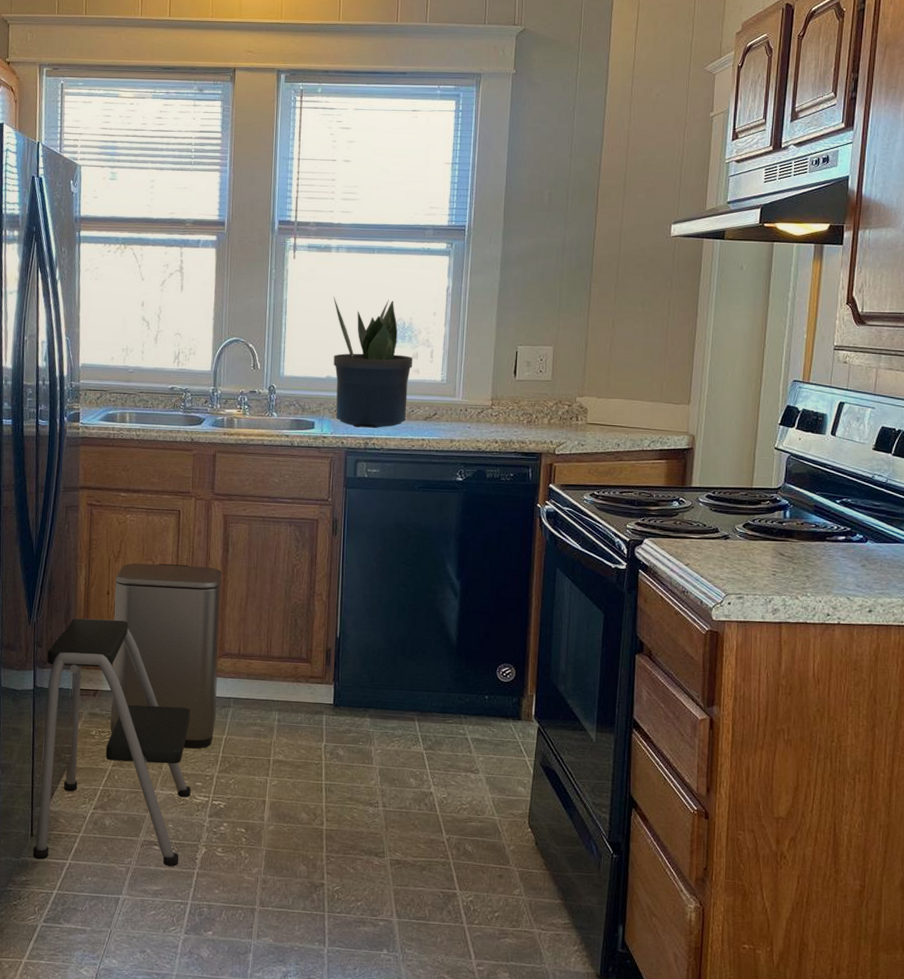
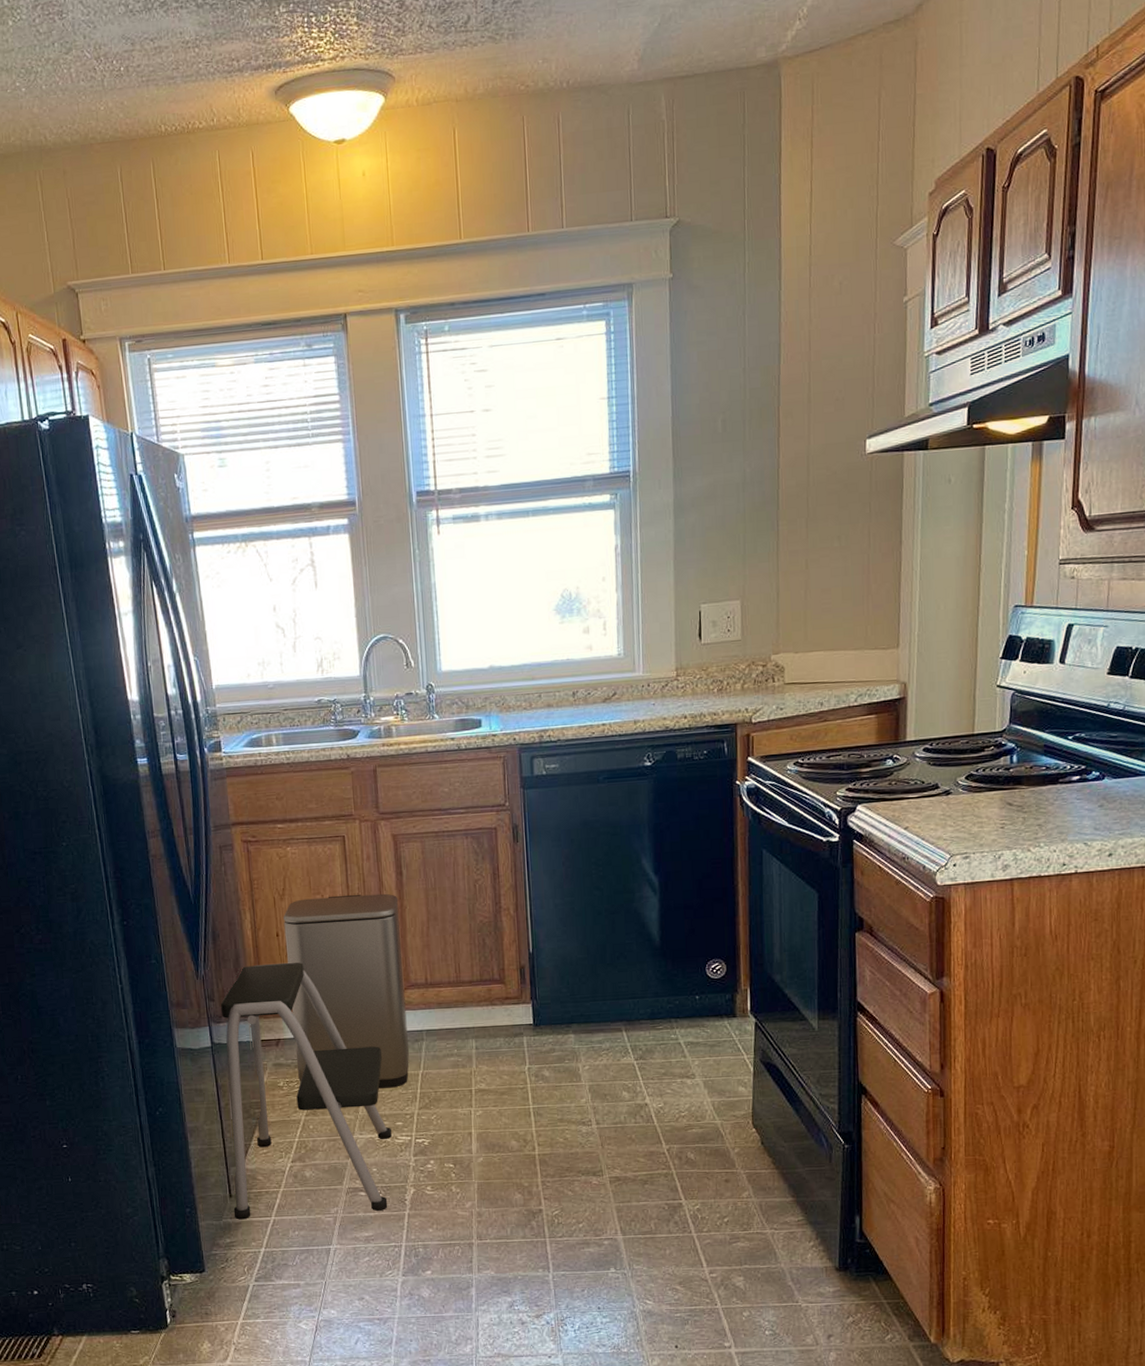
planter: present [333,296,413,428] -> none [487,568,585,719]

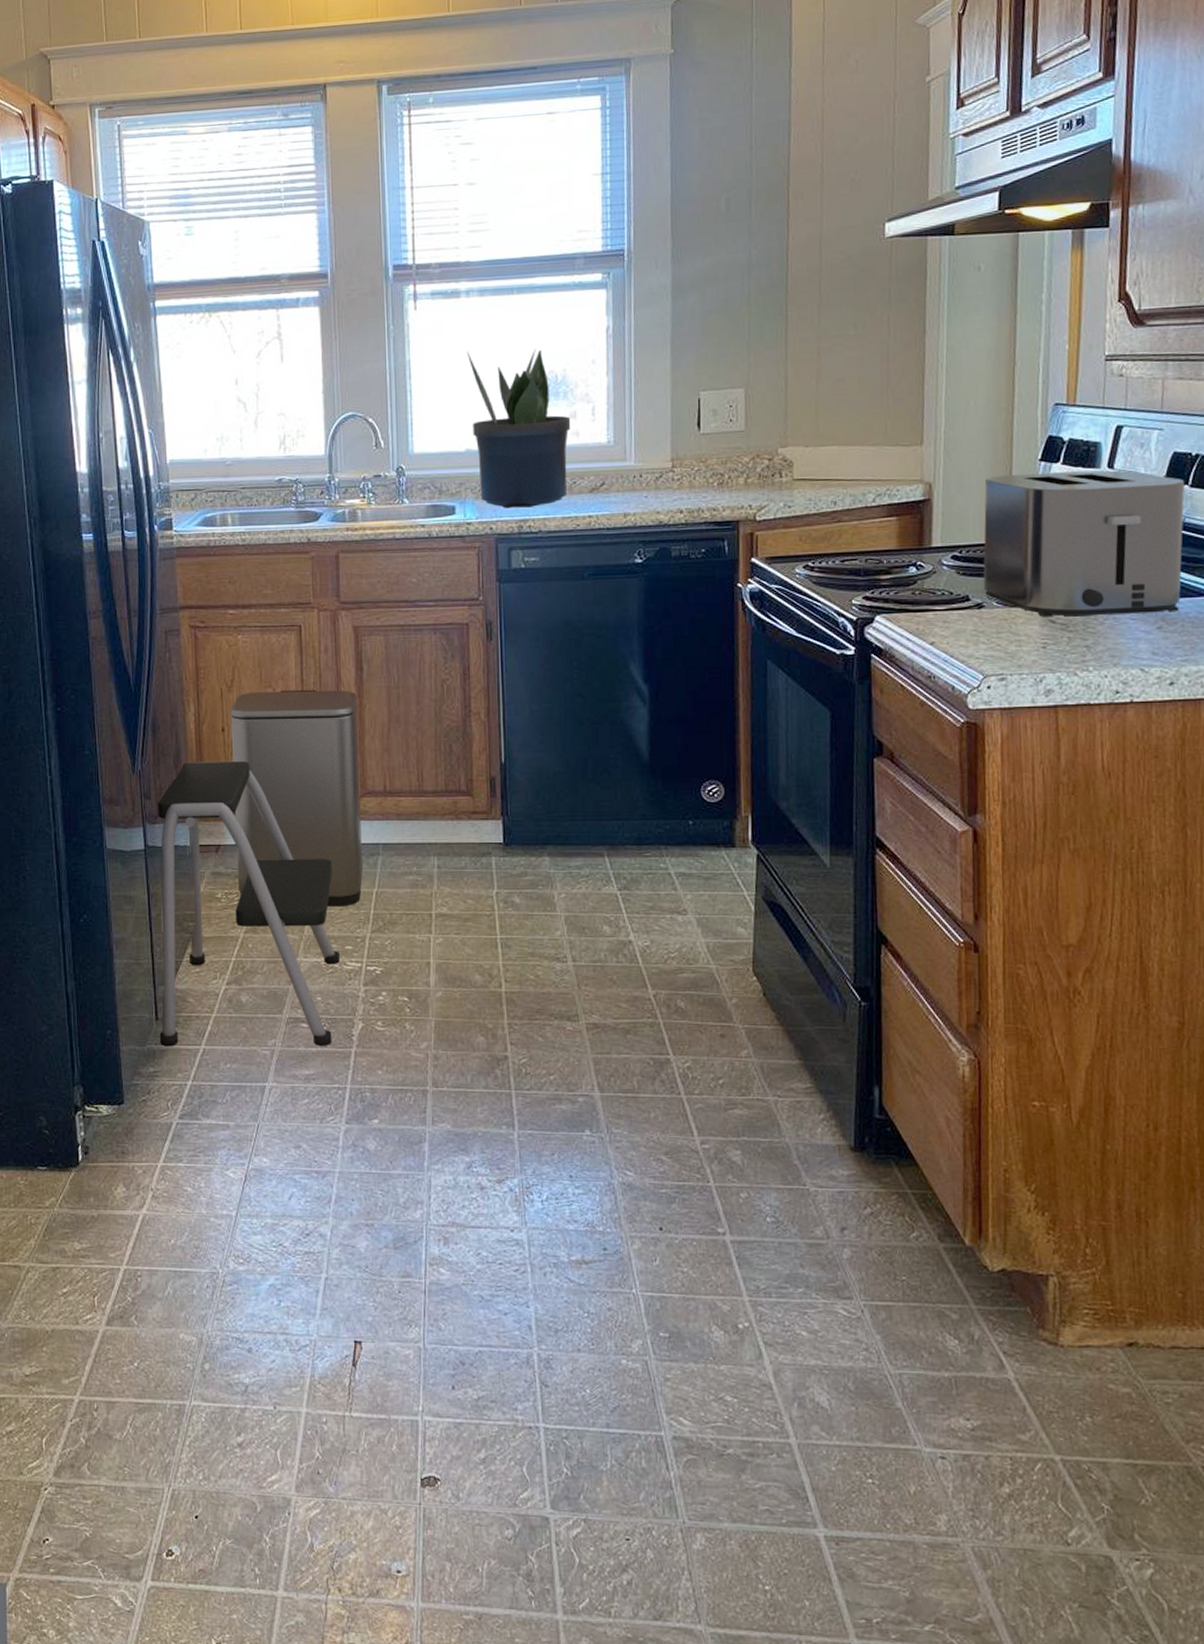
planter: none [487,568,585,719] -> present [466,349,571,508]
toaster: none [950,665,1126,801] -> present [983,470,1185,617]

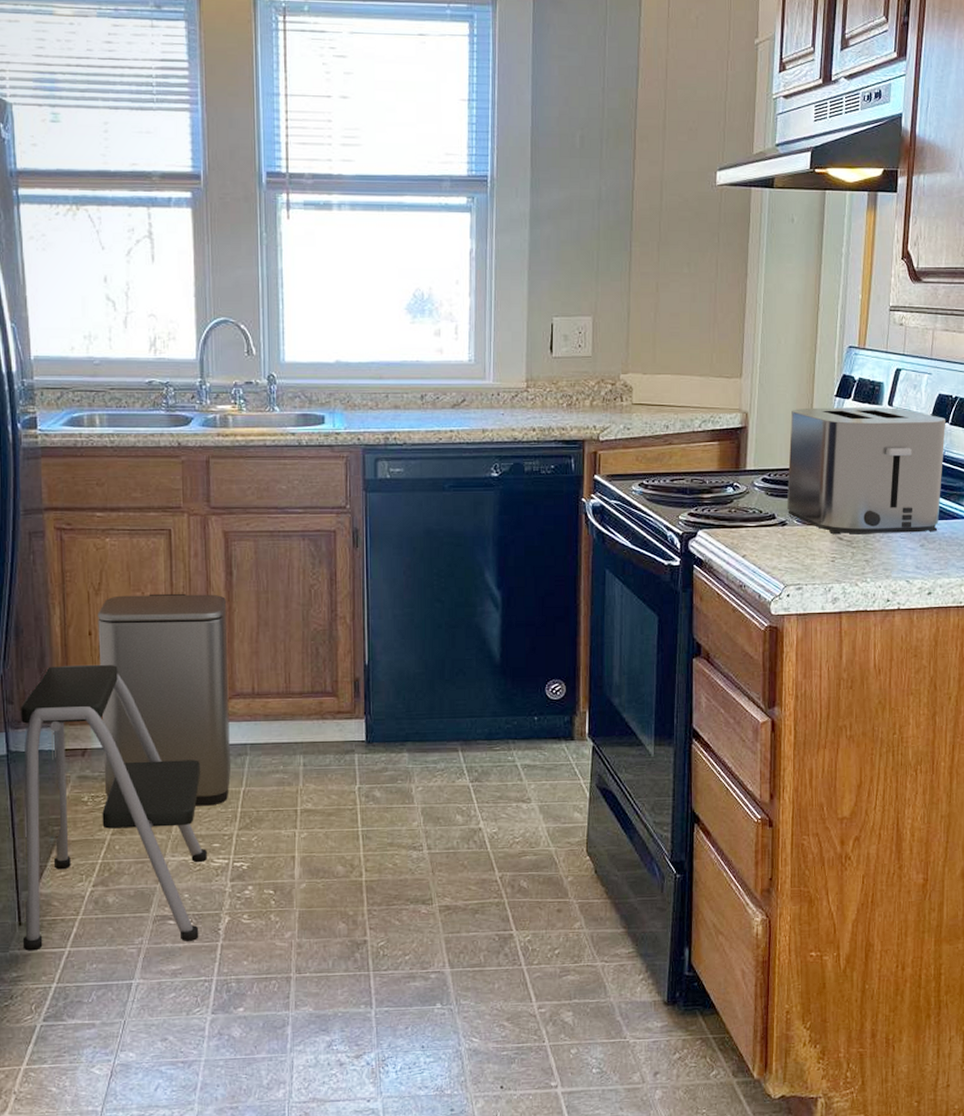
planter: present [466,349,571,508] -> none [337,264,435,420]

